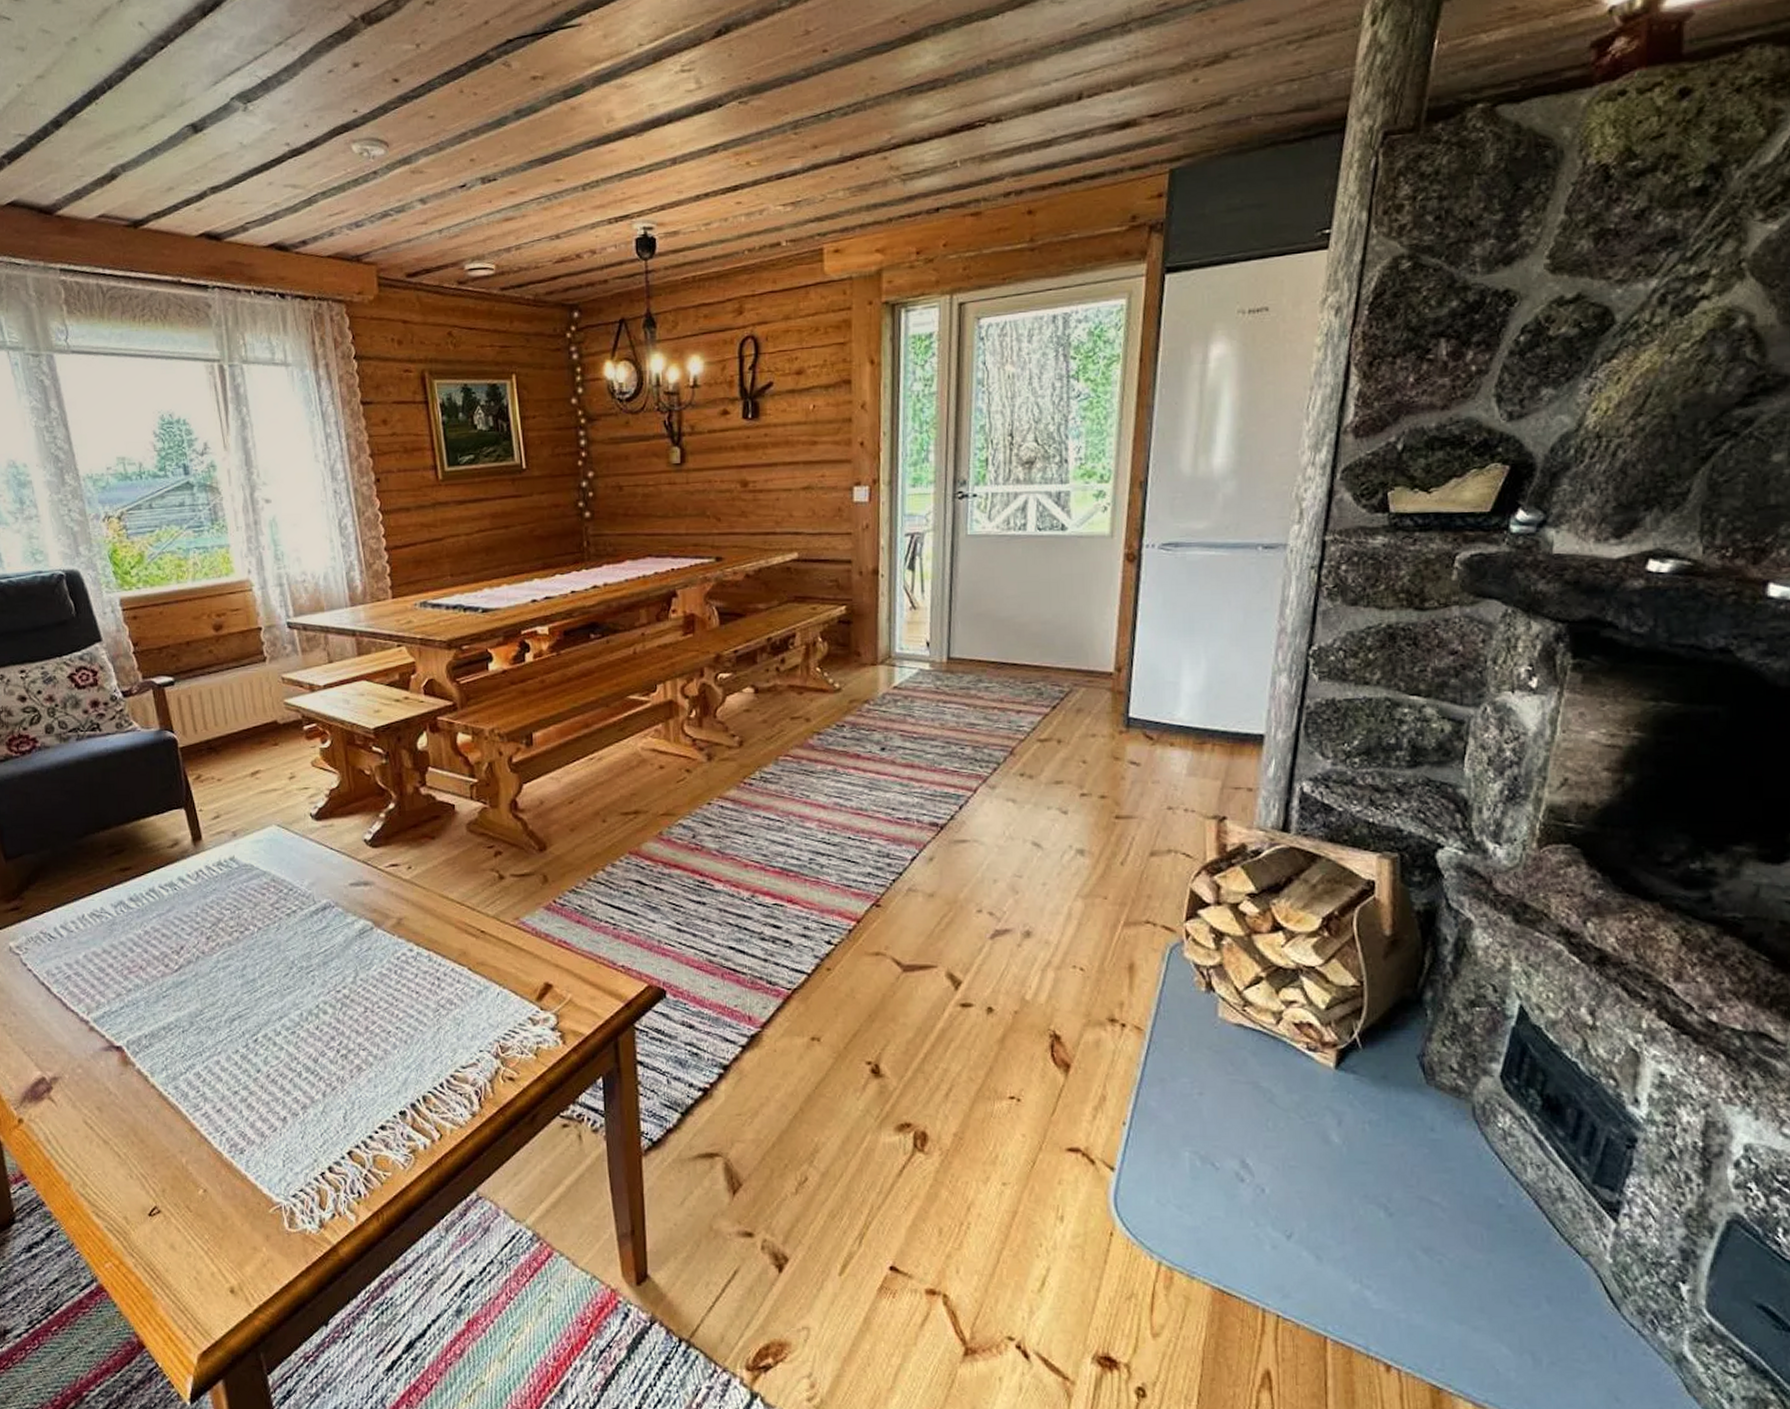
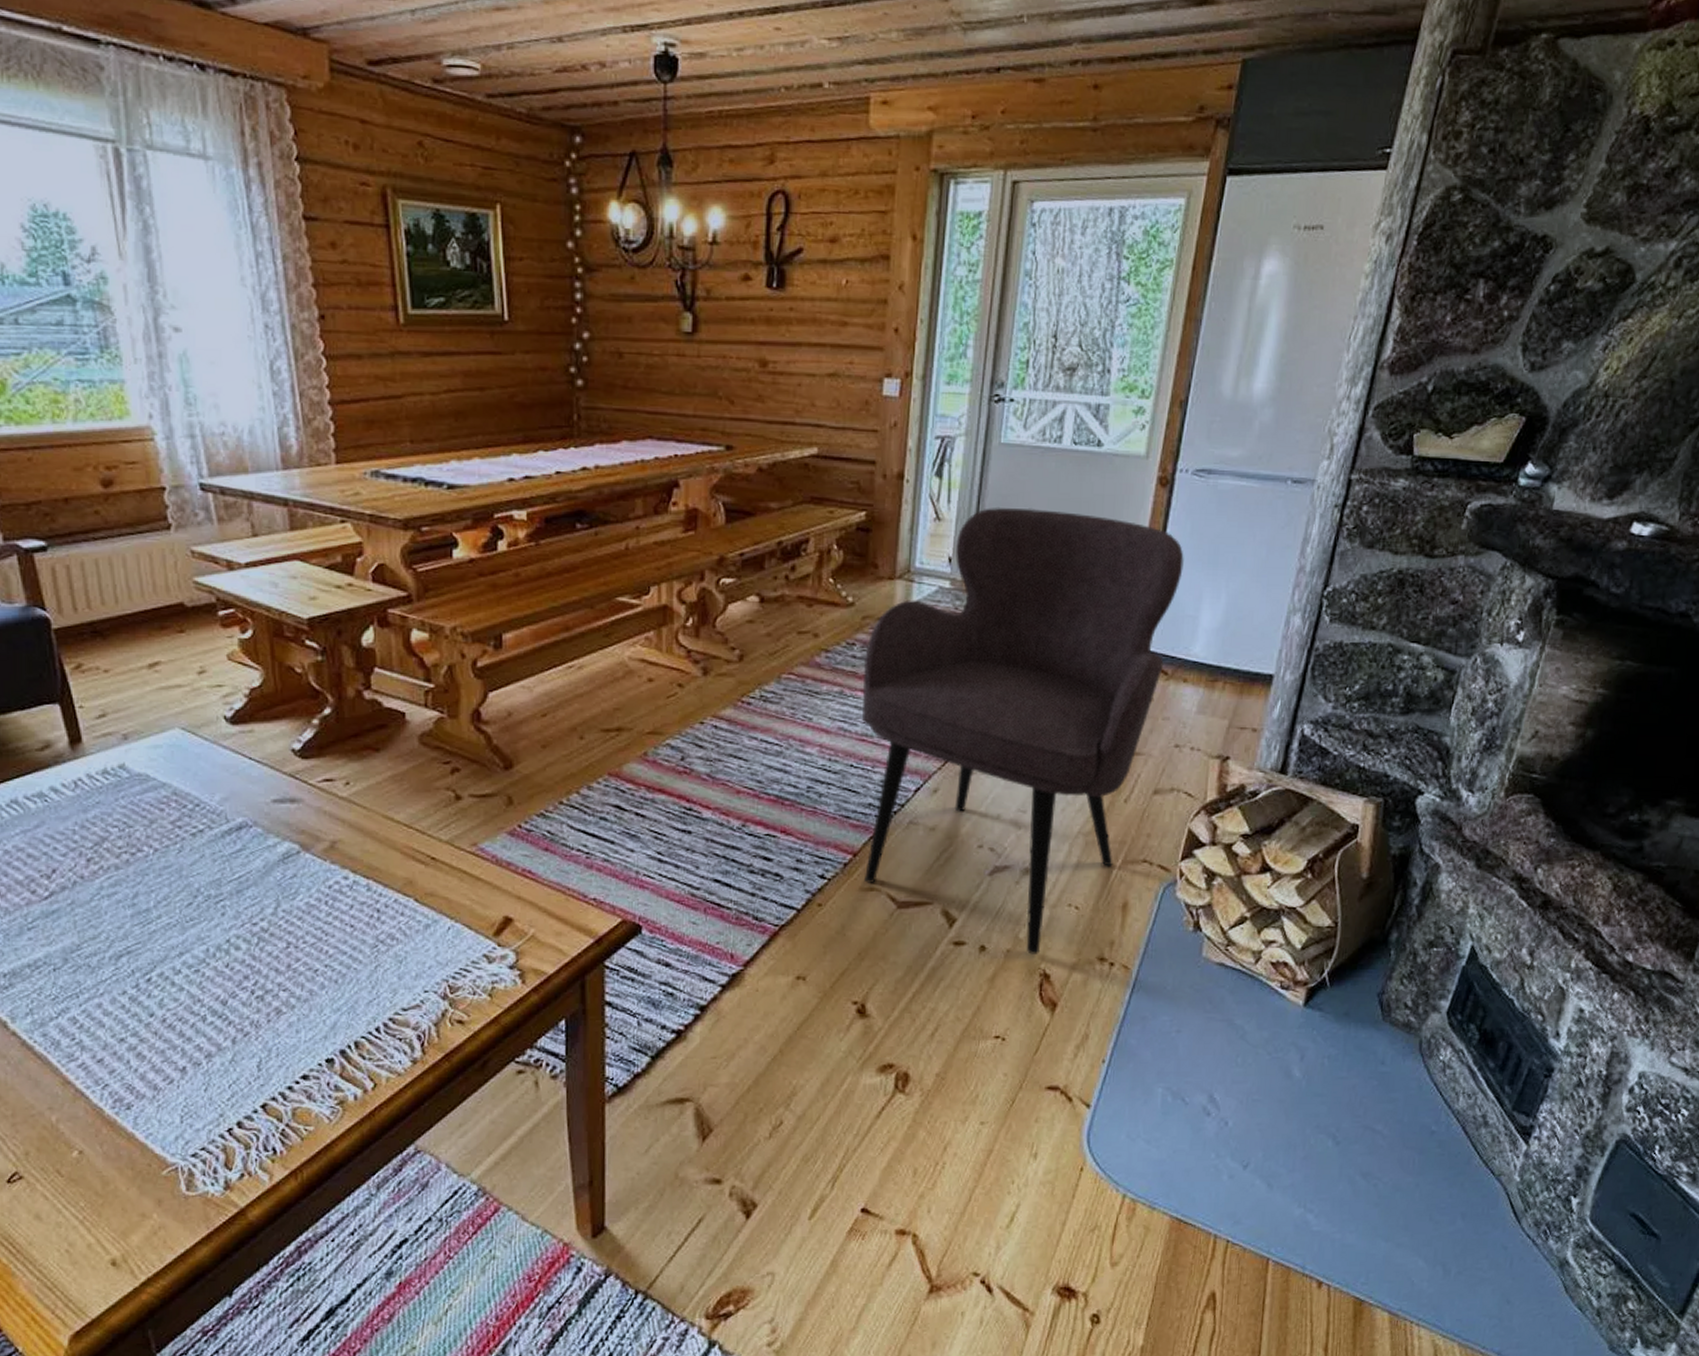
armchair: none [853,591,1159,1016] -> present [862,507,1184,954]

